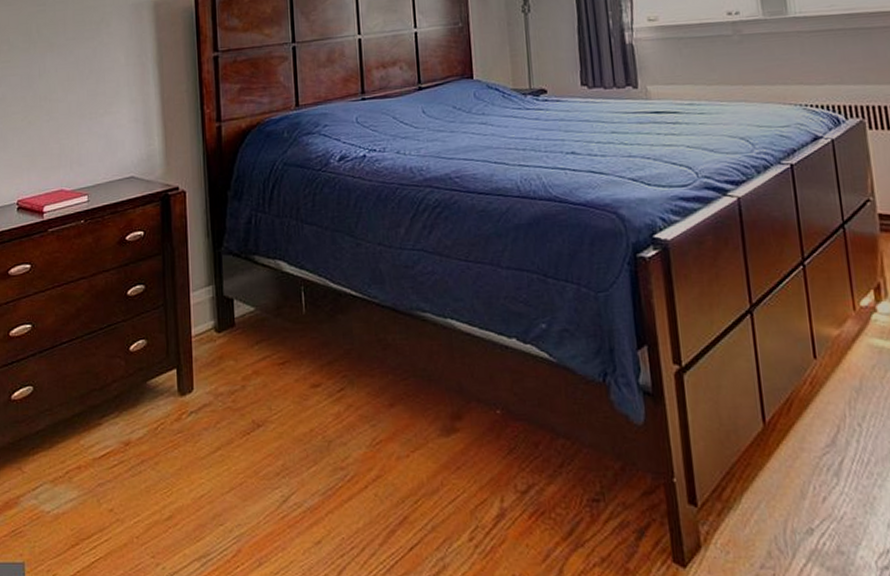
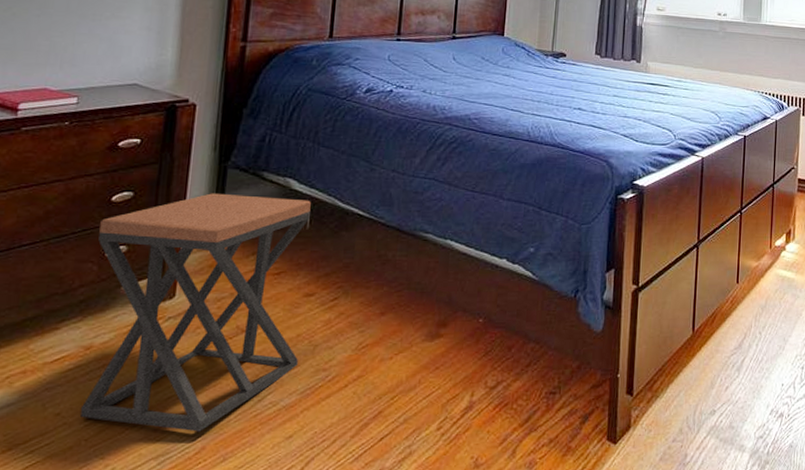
stool: none [121,281,315,533] -> present [81,193,311,432]

